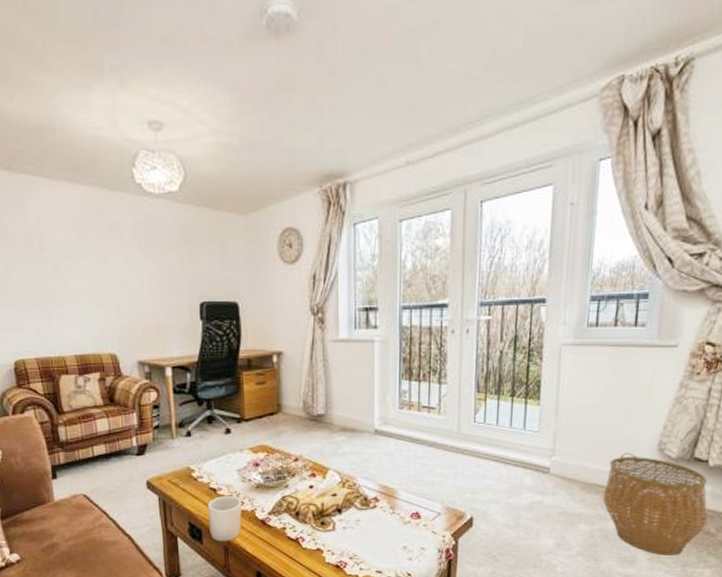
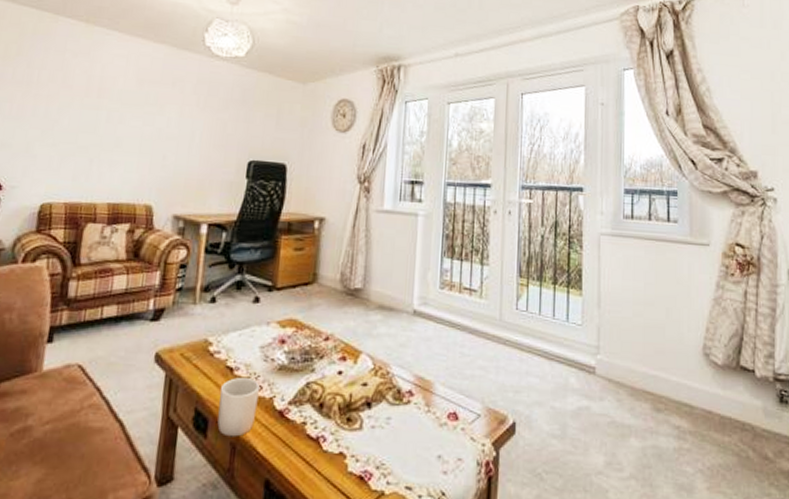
basket: present [602,453,708,556] -> none [652,356,764,485]

